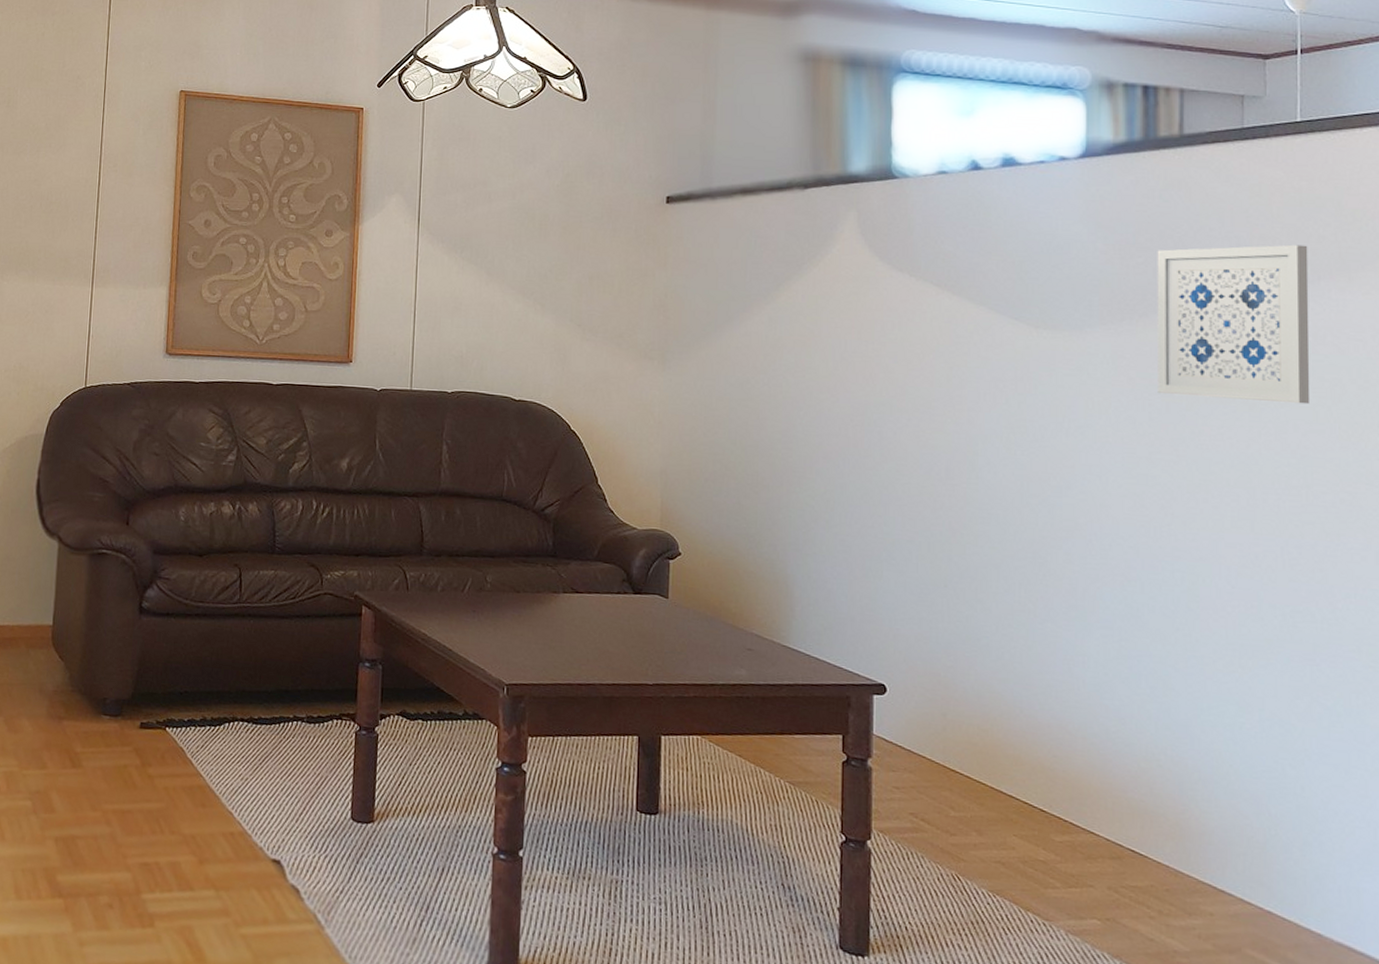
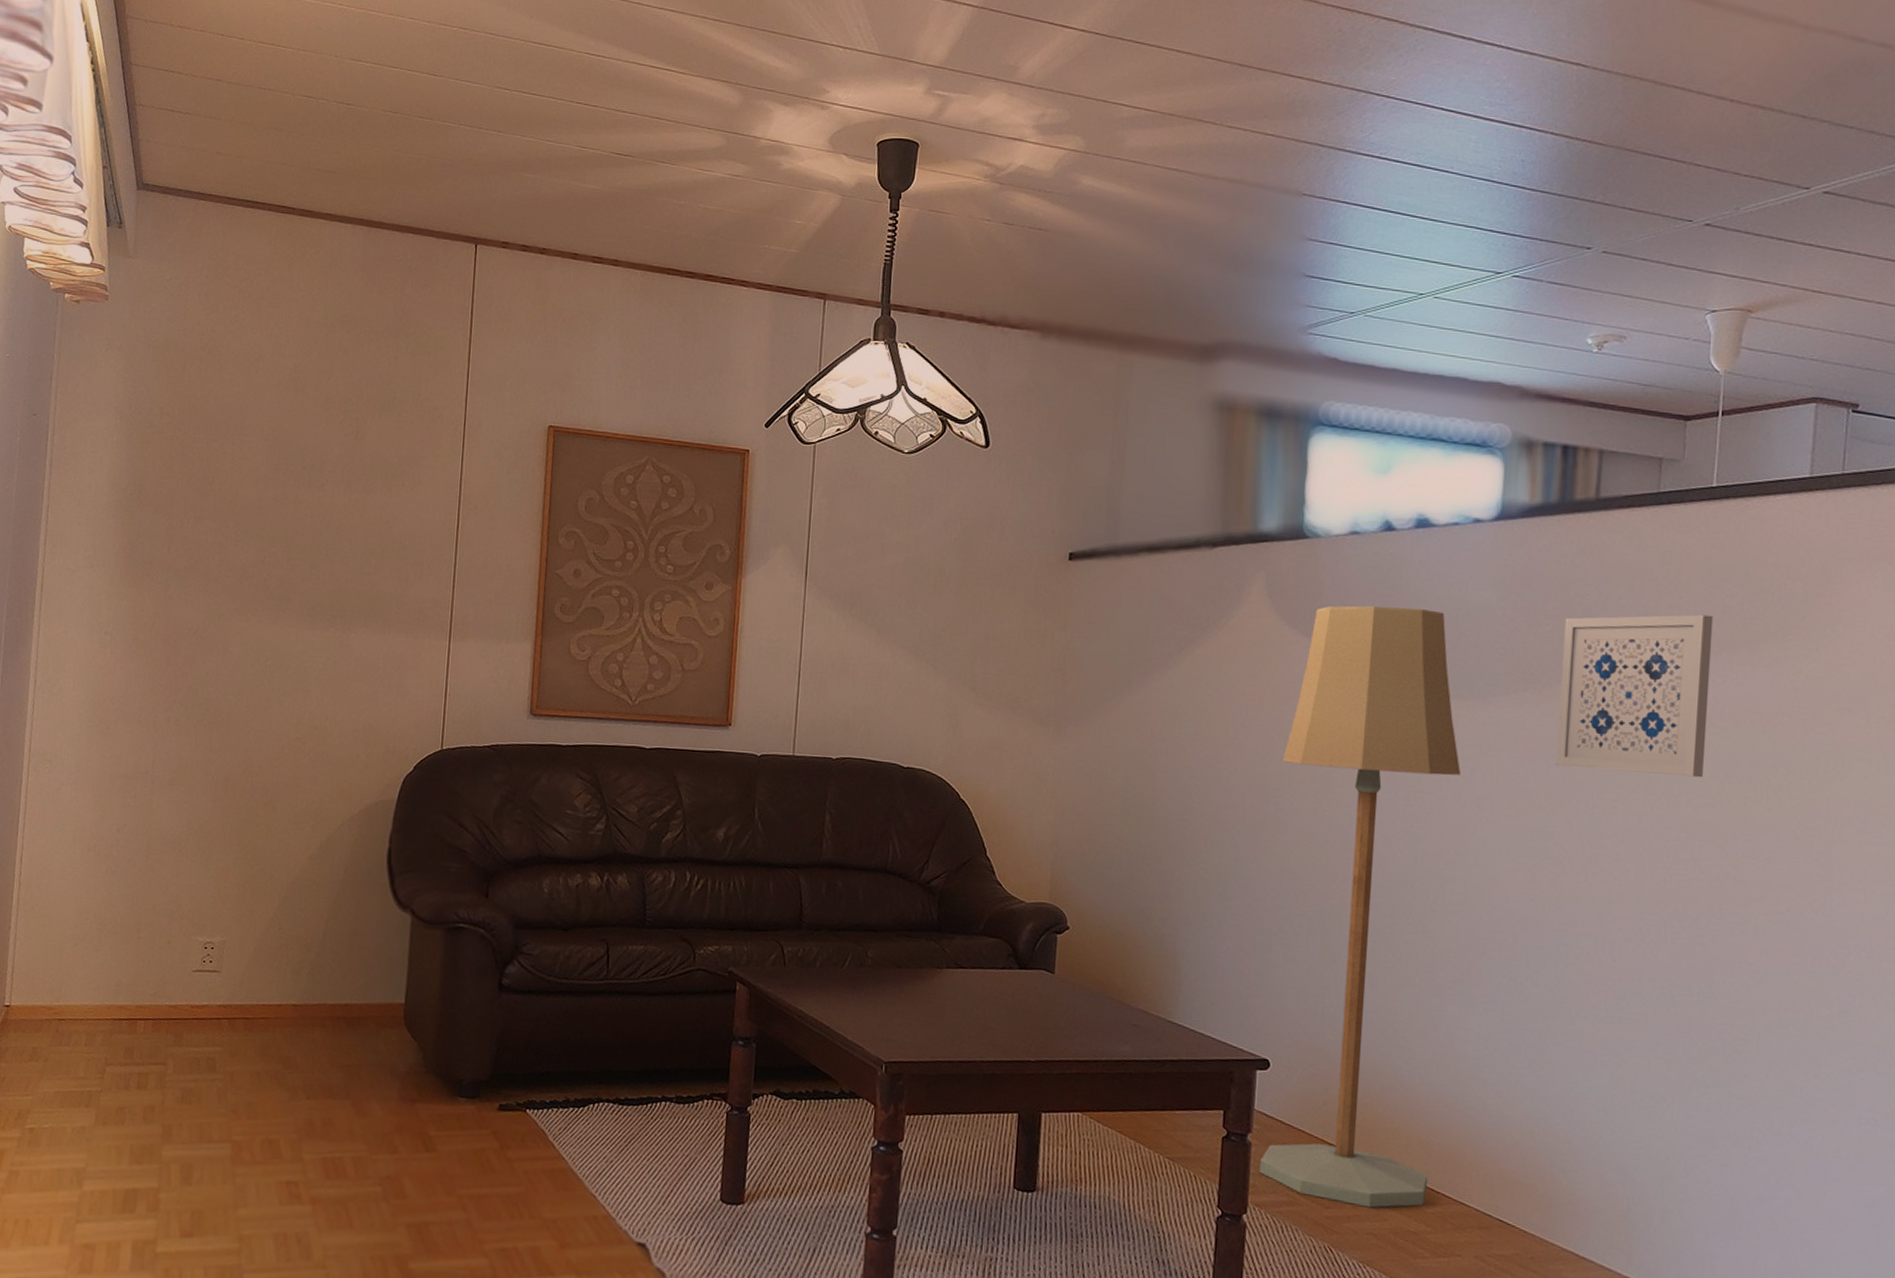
floor lamp: none [882,241,1063,836] -> present [1259,605,1462,1208]

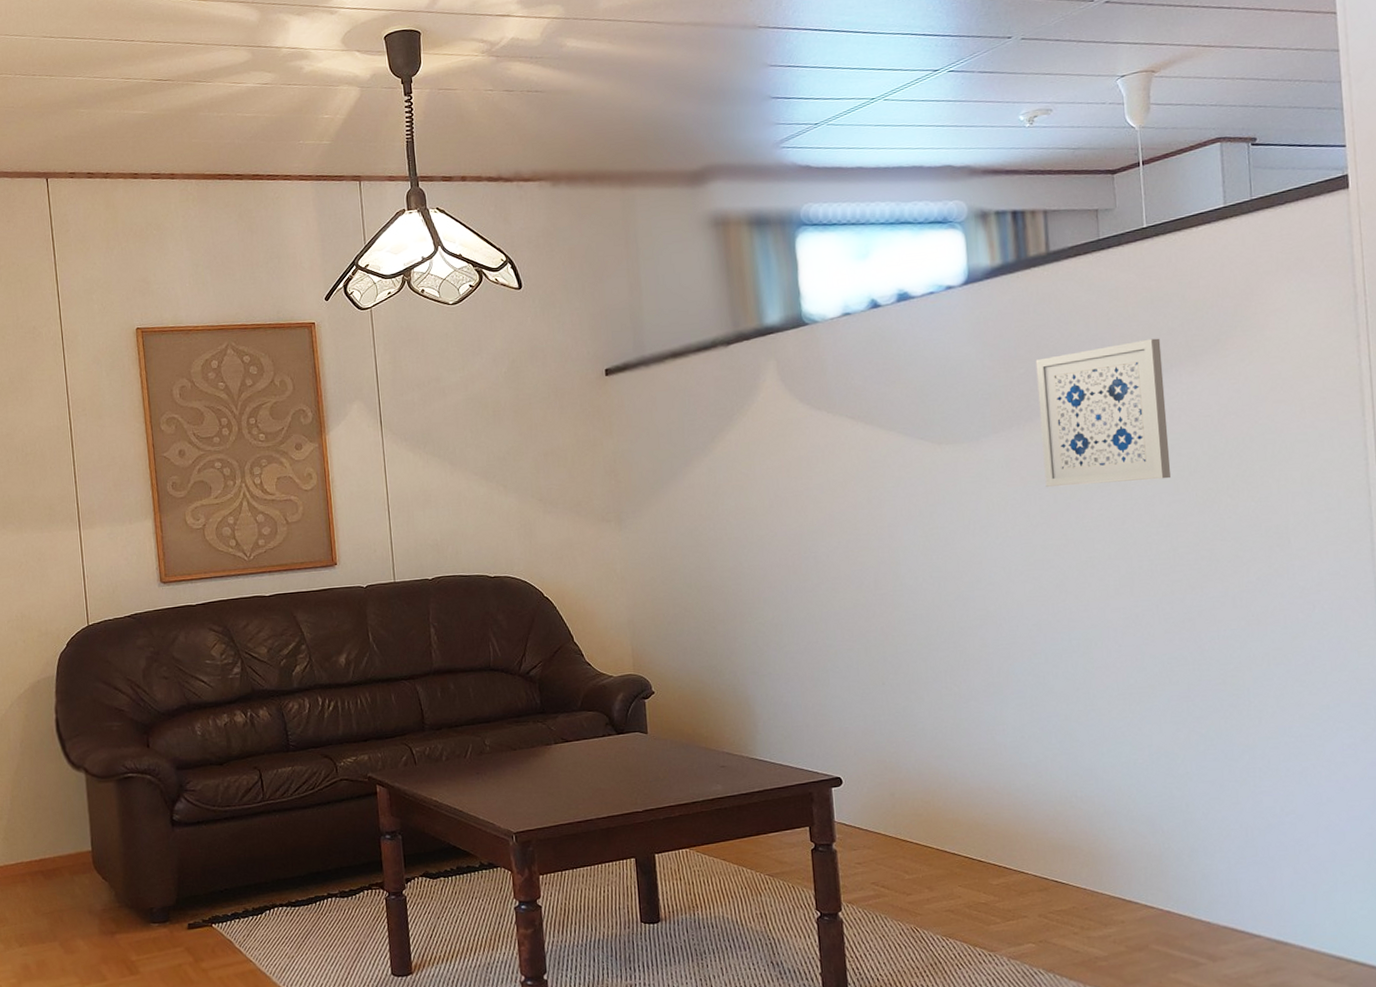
floor lamp: present [1259,605,1462,1208] -> none [813,370,991,889]

